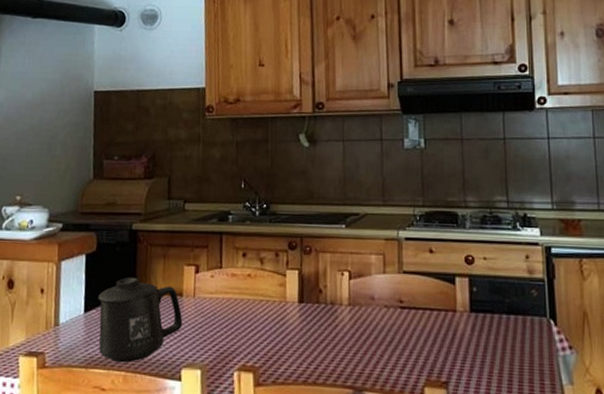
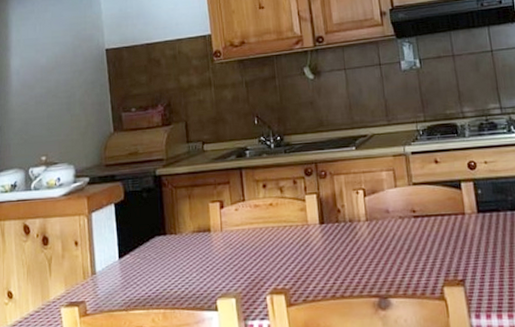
mug: present [98,277,183,362] -> none [130,219,213,301]

